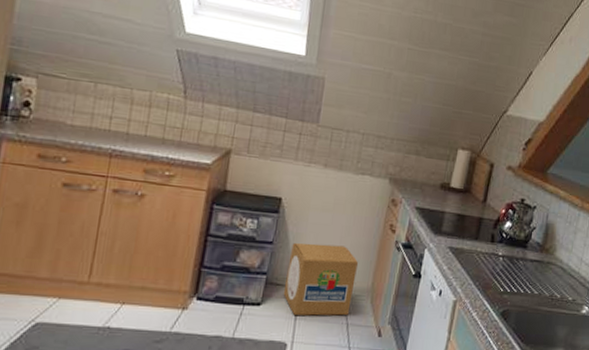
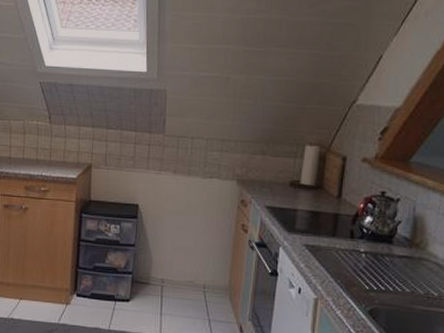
cardboard box: present [283,243,358,316] -> none [148,244,214,312]

